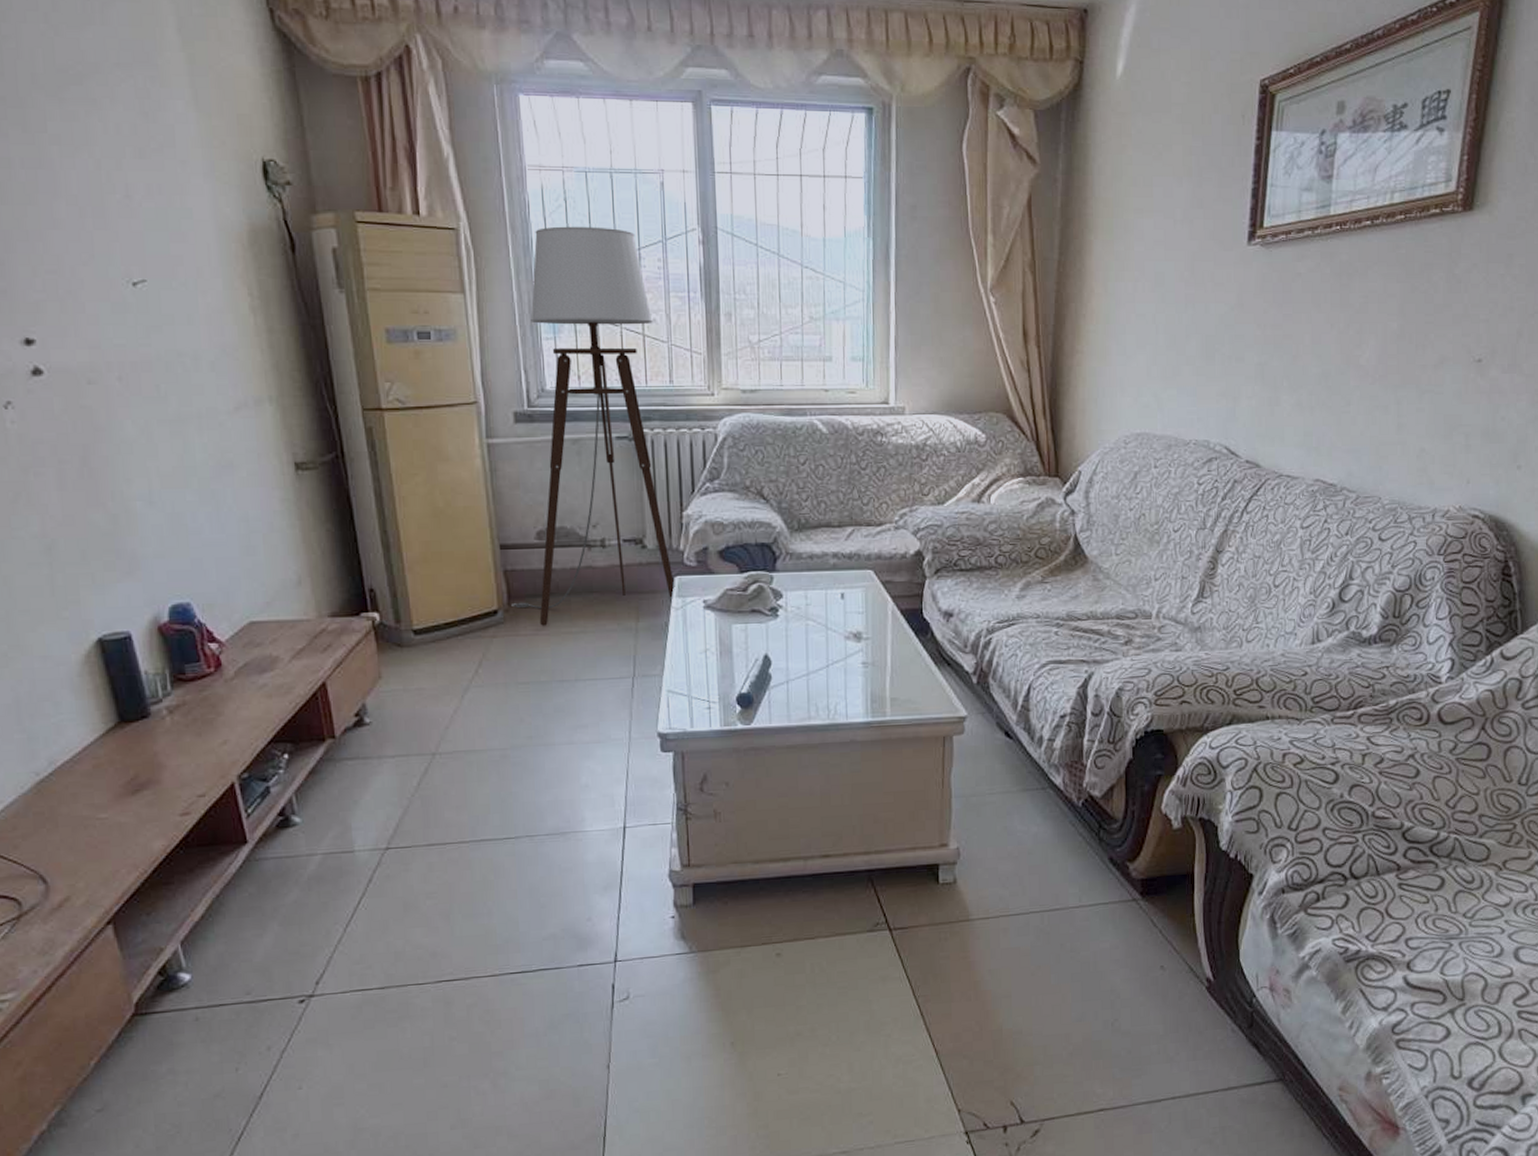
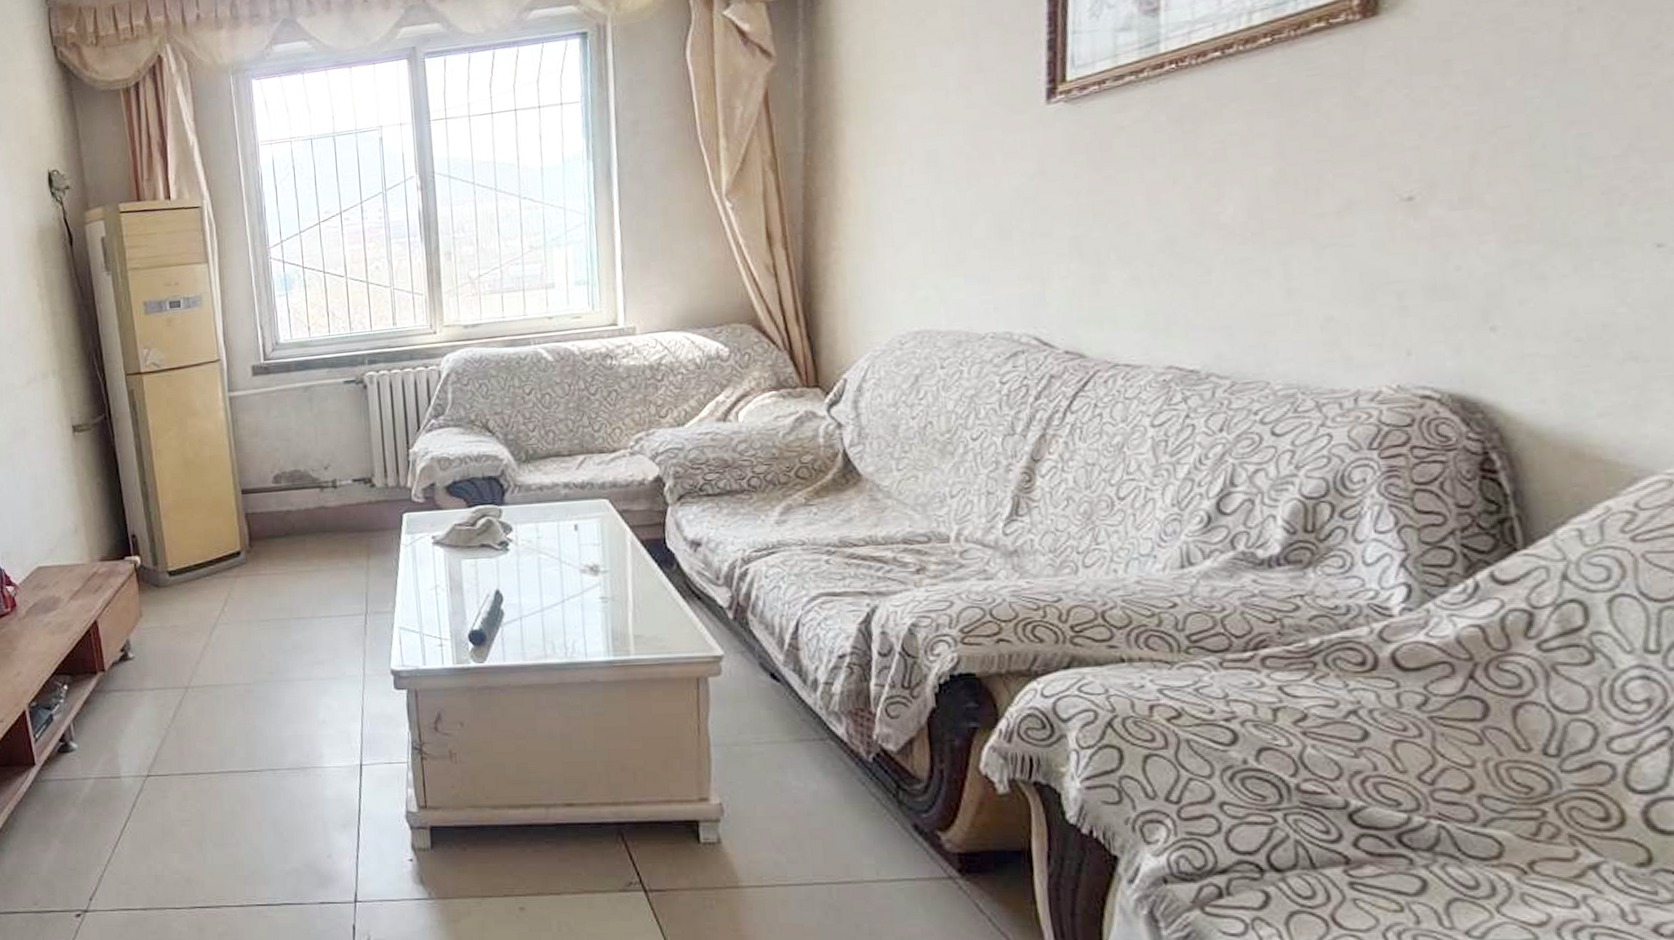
floor lamp: present [511,226,675,626] -> none [252,186,404,565]

